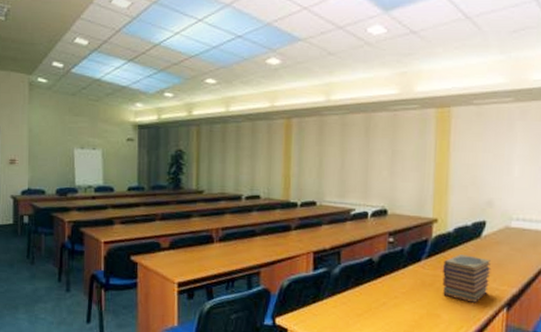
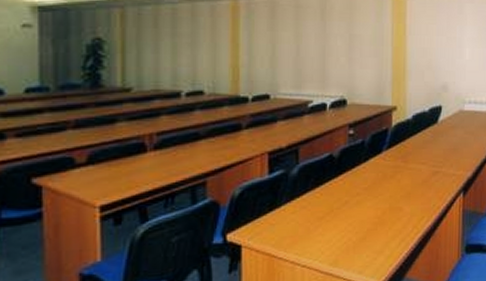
book stack: present [442,254,491,304] -> none [403,142,448,192]

